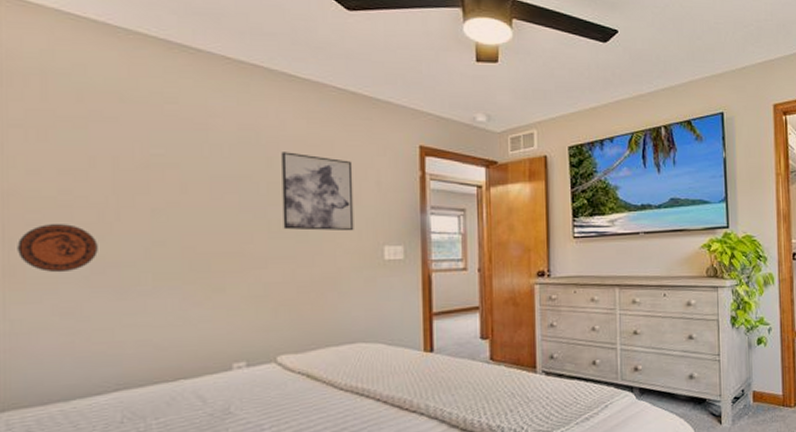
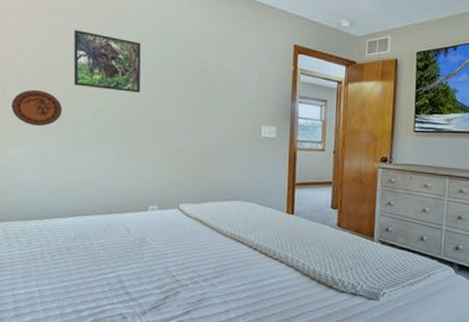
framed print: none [113,141,215,217] -> present [73,30,141,93]
wall art: present [281,152,354,231] -> none [188,44,242,112]

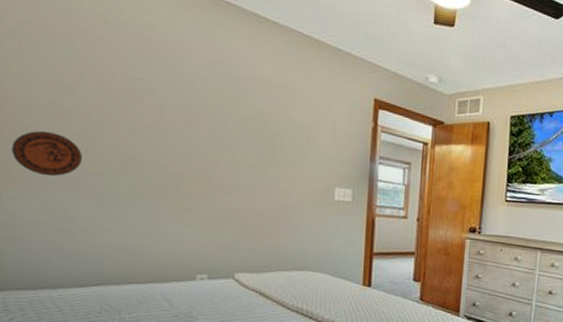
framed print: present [73,30,141,93] -> none [97,61,187,142]

